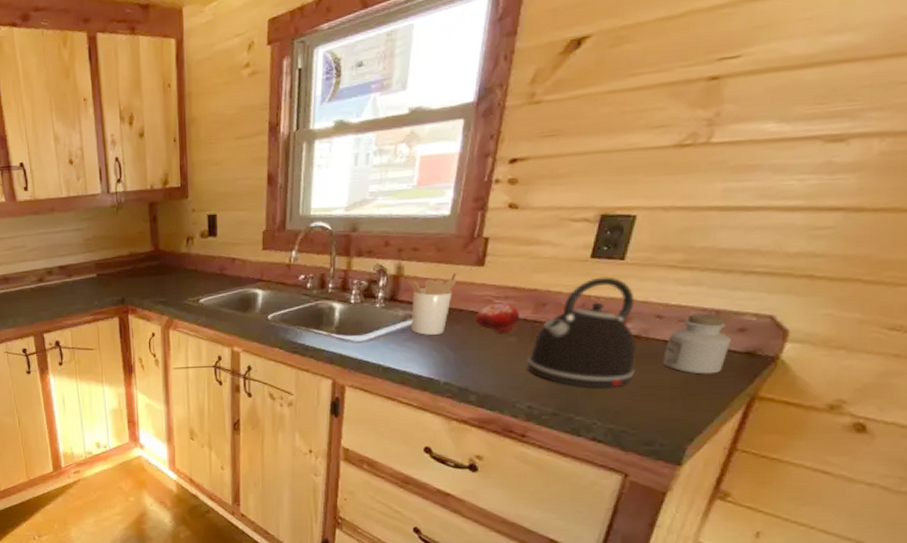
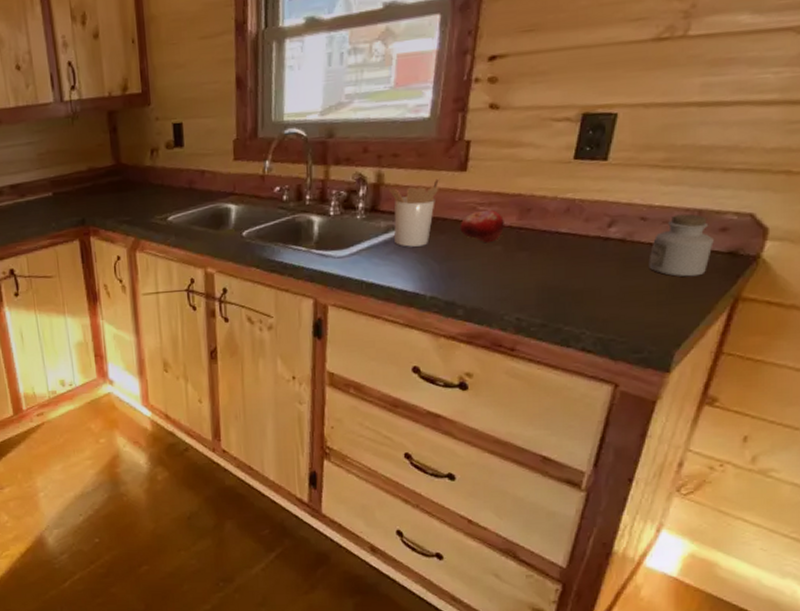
kettle: present [526,277,637,388] -> none [513,178,623,296]

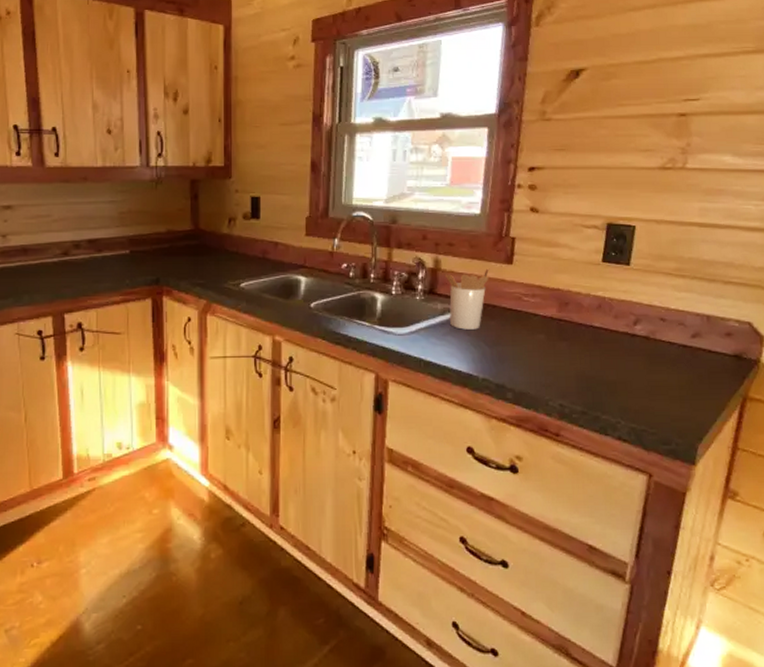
fruit: present [460,209,504,243] -> none [507,300,546,332]
jar: present [648,213,714,277] -> none [669,318,722,375]

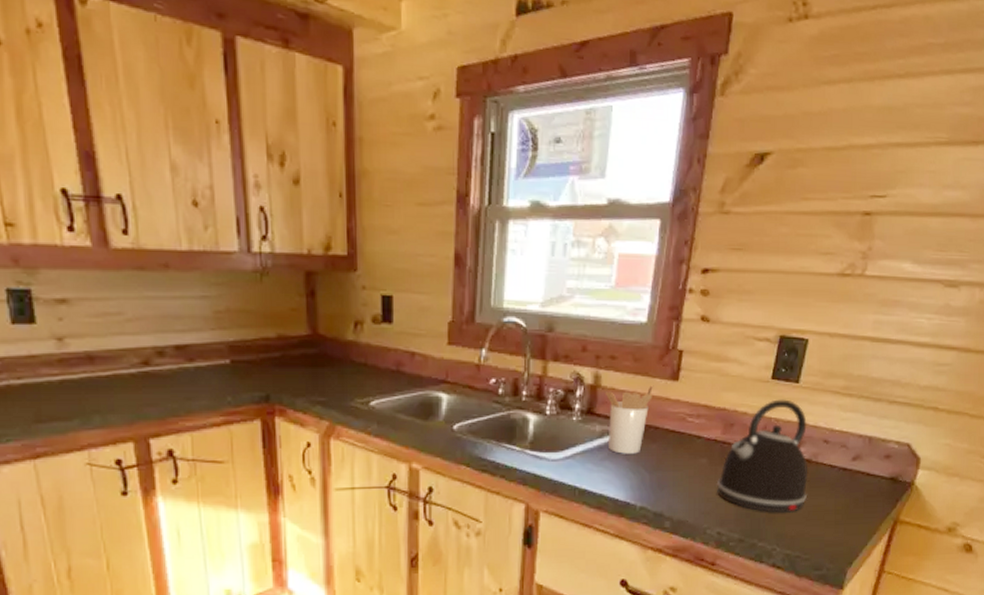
kettle: none [555,280,649,387] -> present [716,399,808,513]

